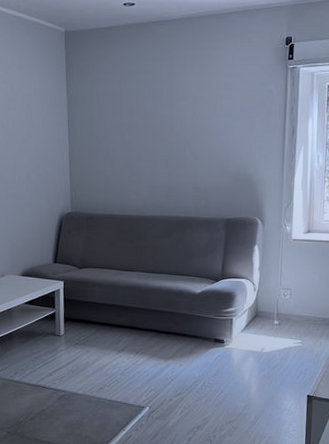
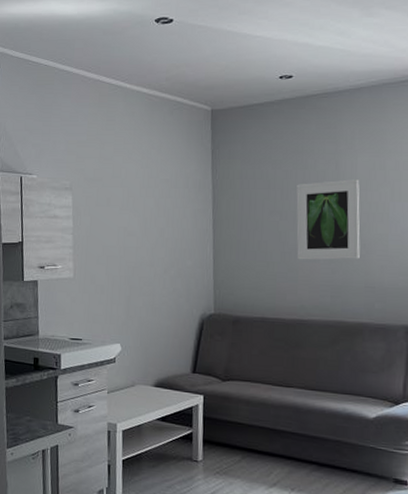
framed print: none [138,97,190,166] -> present [296,179,360,260]

